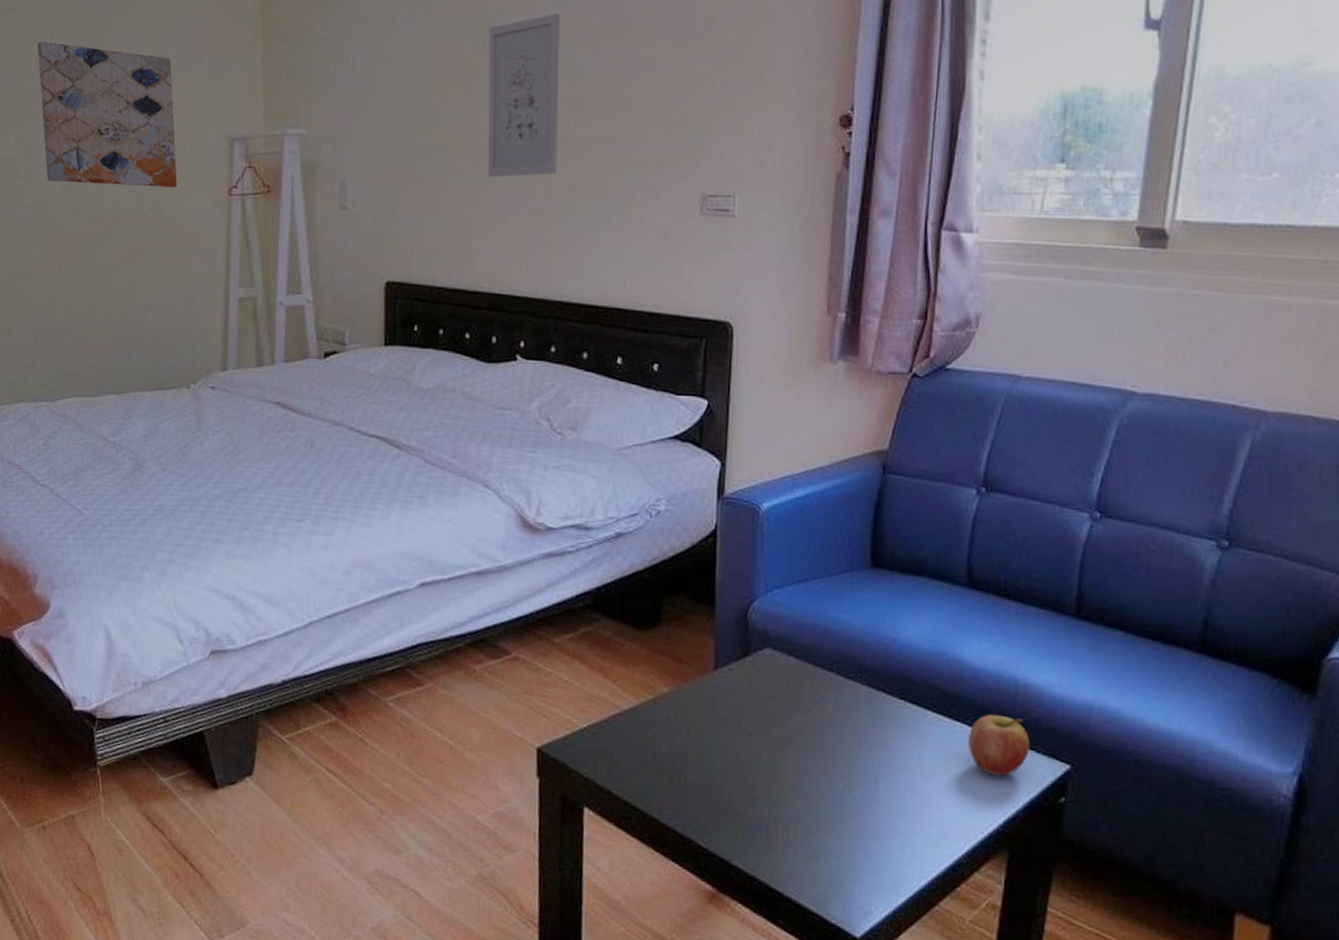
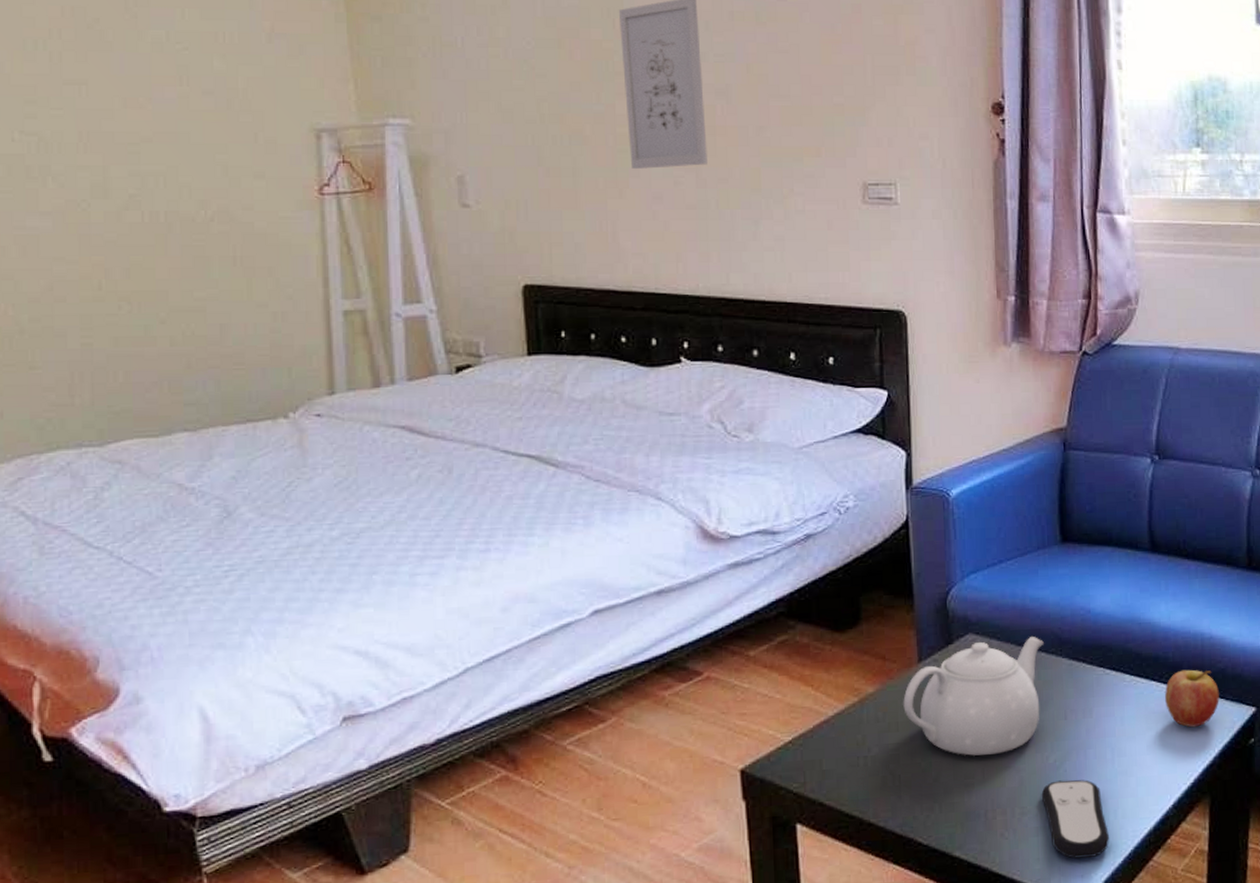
wall art: present [37,42,177,187] -> none [42,15,250,187]
teapot: none [695,658,843,771] -> present [903,636,1044,756]
remote control: none [826,807,894,891] -> present [1041,780,1109,859]

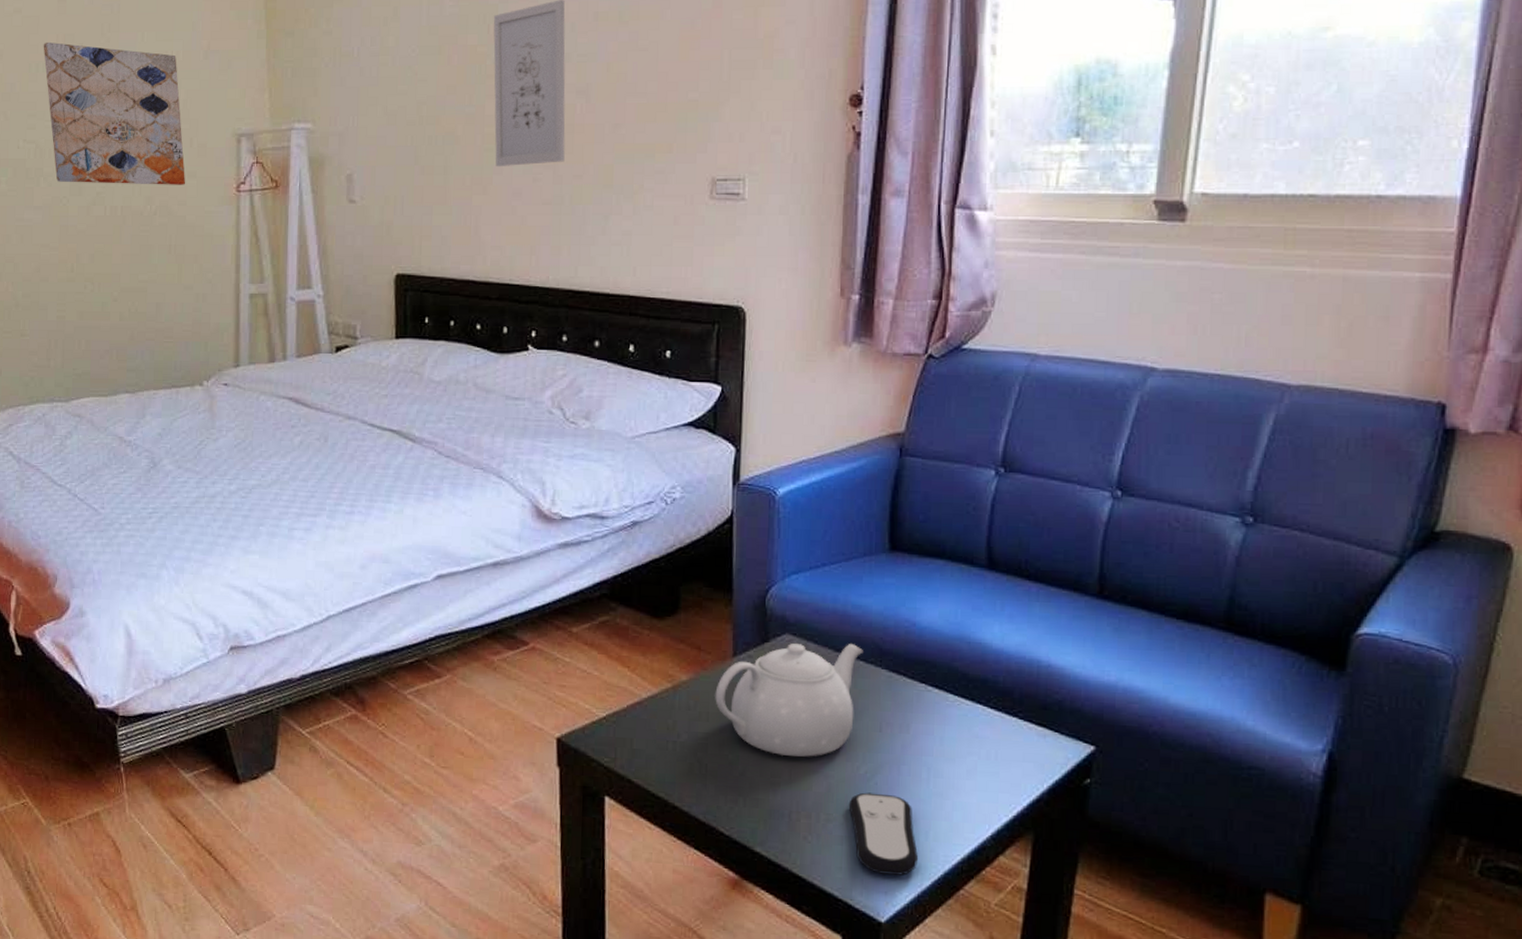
wall art: none [42,15,250,187] -> present [43,42,185,185]
fruit: present [1165,669,1219,728] -> none [991,696,1053,759]

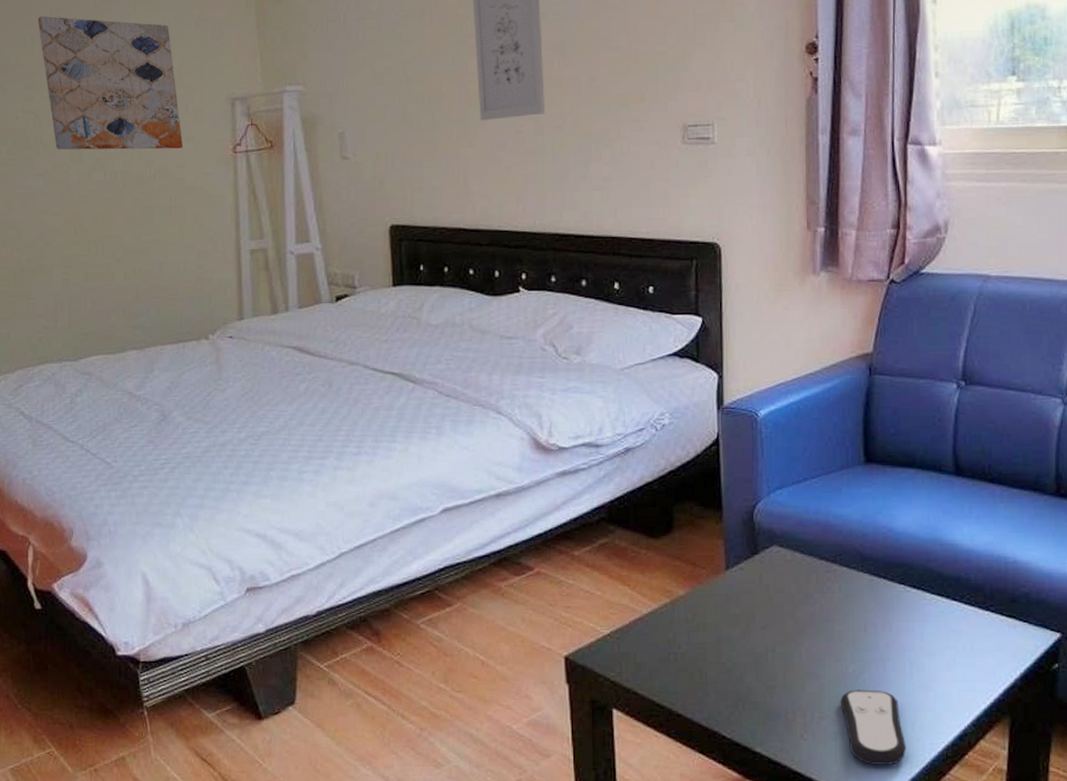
teapot: present [715,643,863,757] -> none [711,550,846,660]

